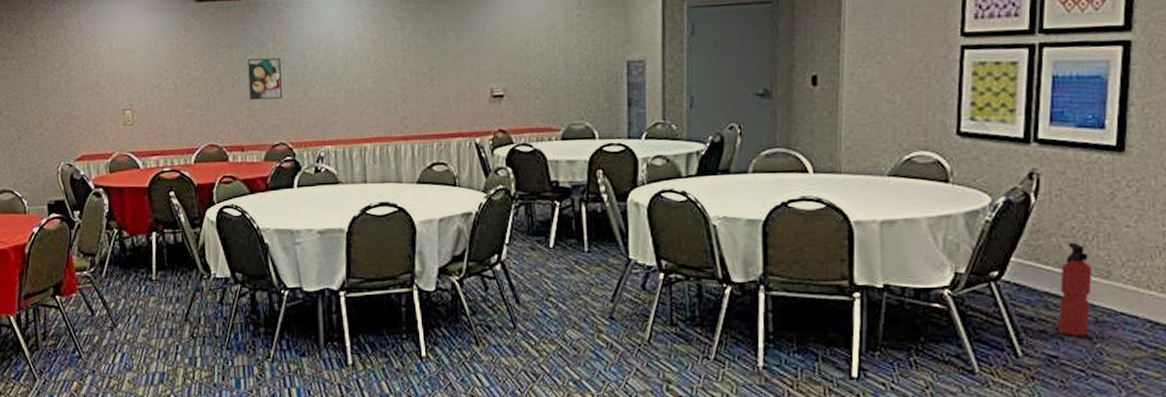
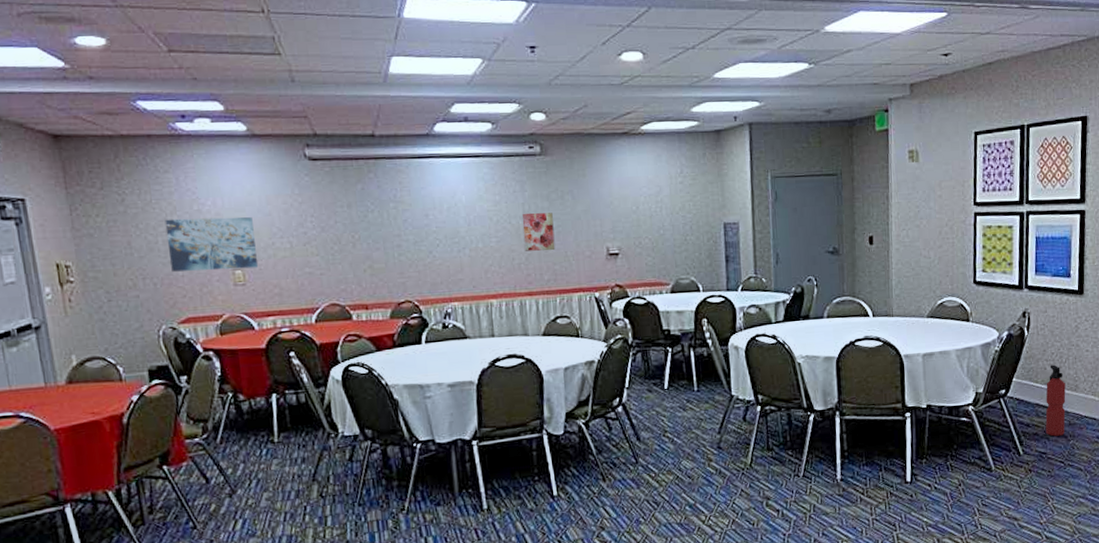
wall art: none [67,58,146,111] -> present [164,217,259,272]
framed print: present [248,57,282,101] -> none [368,217,406,259]
wall art: none [400,51,435,93] -> present [521,212,555,251]

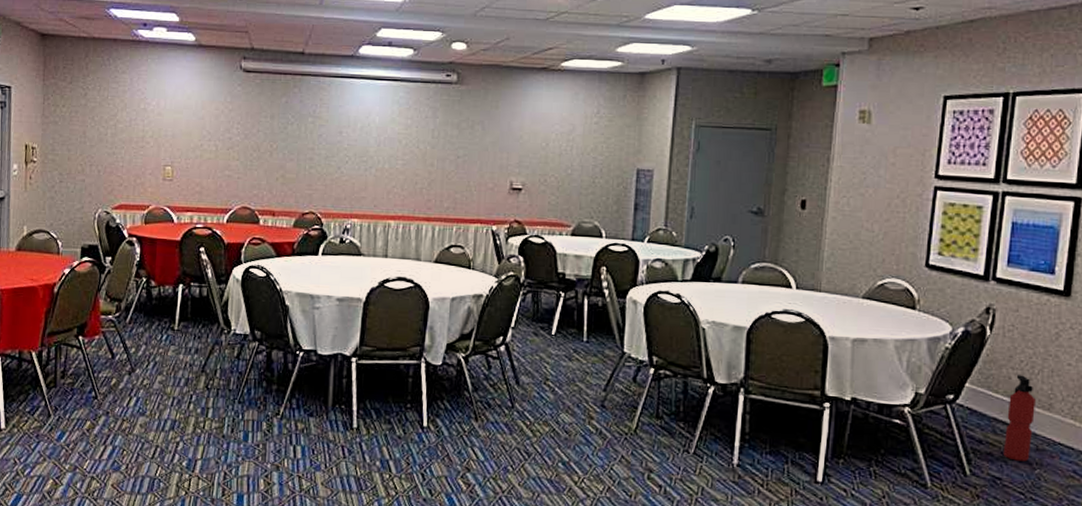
wall art: present [164,217,259,272] -> none [114,114,188,166]
wall art: present [521,212,555,251] -> none [428,139,461,179]

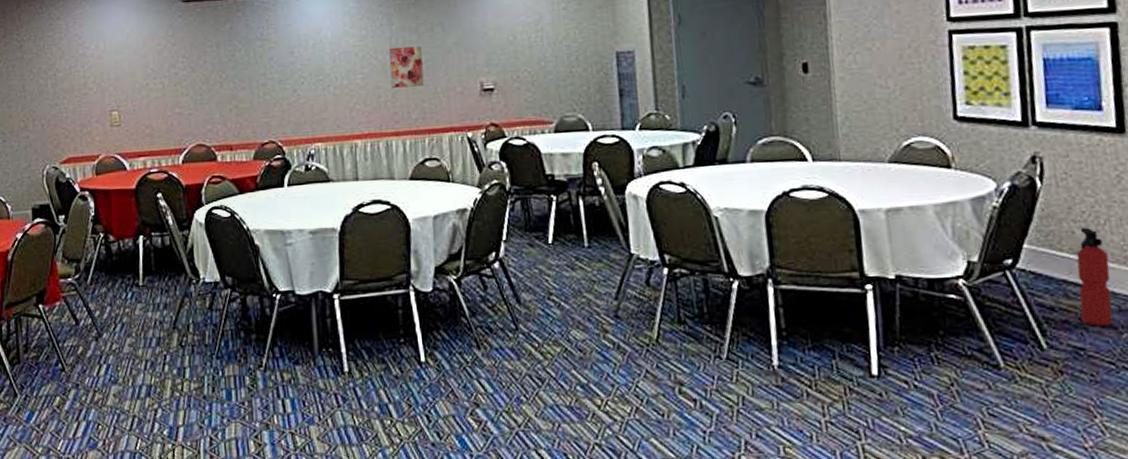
wall art: none [428,139,461,179] -> present [388,46,424,88]

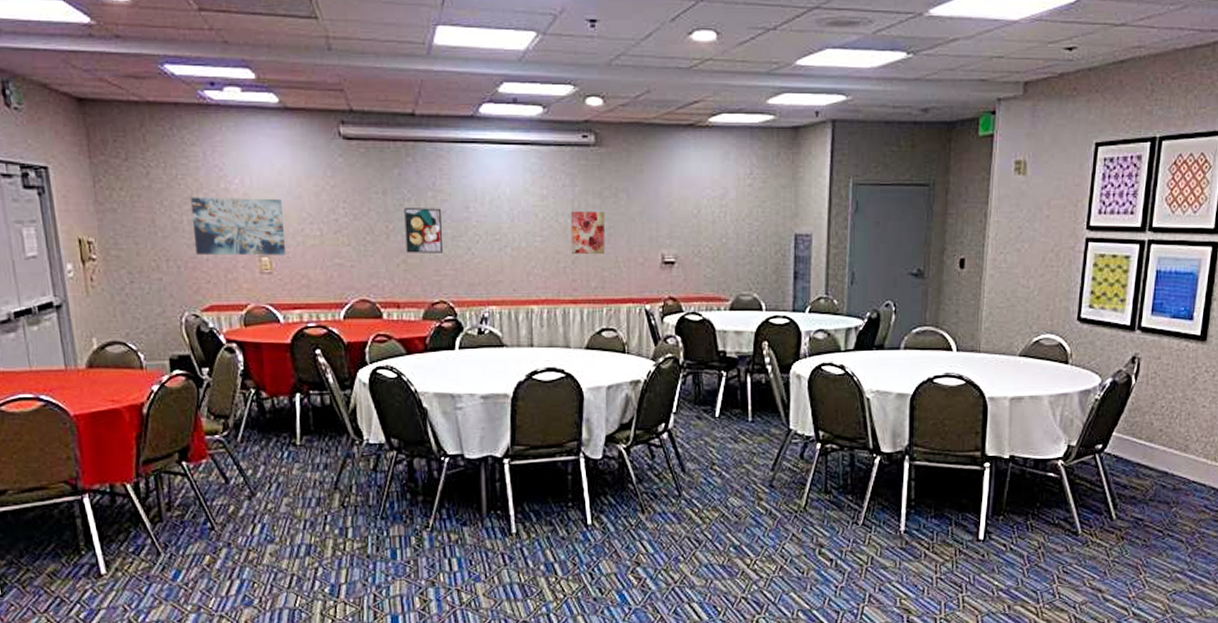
wall art: none [54,59,133,113] -> present [190,197,287,256]
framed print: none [235,55,271,99] -> present [404,208,443,253]
fire extinguisher: present [1076,227,1114,326] -> none [1145,420,1174,502]

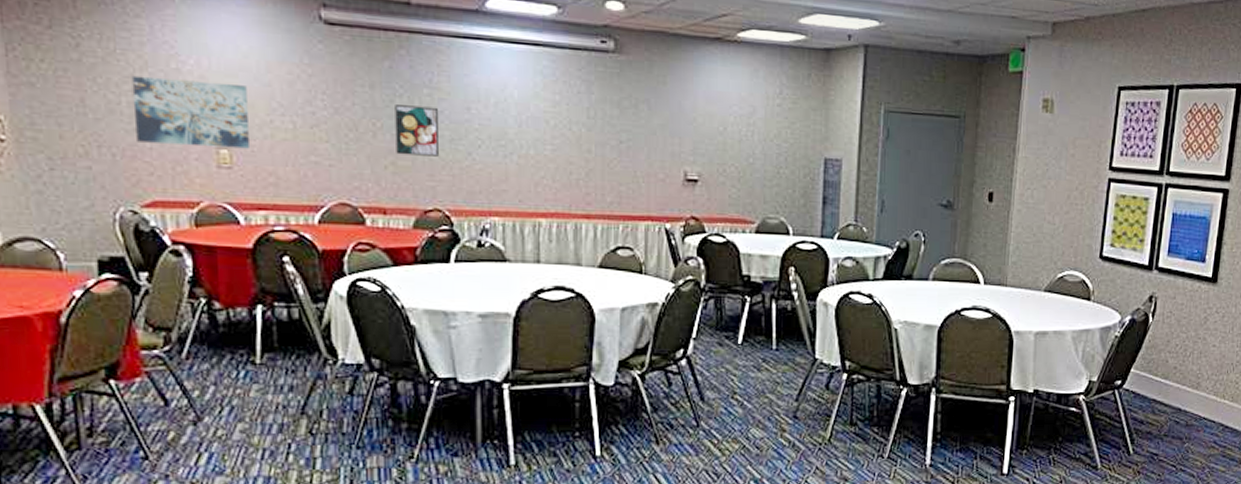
wall art: present [570,210,605,255] -> none [585,119,623,169]

